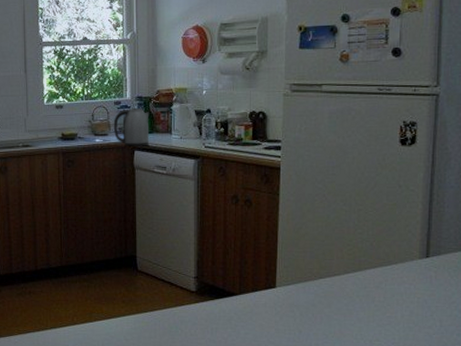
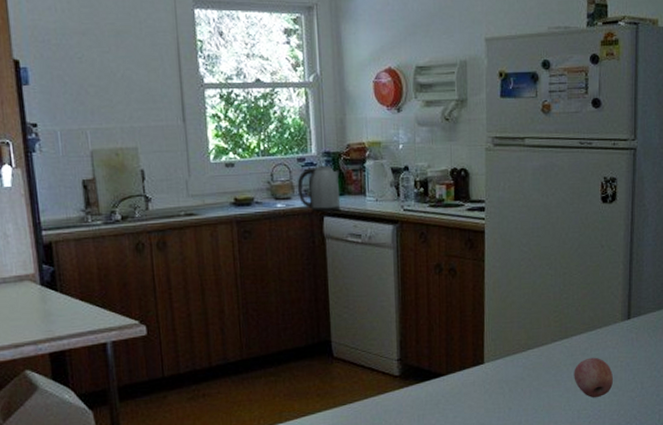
fruit: none [367,291,409,331] -> present [574,357,613,398]

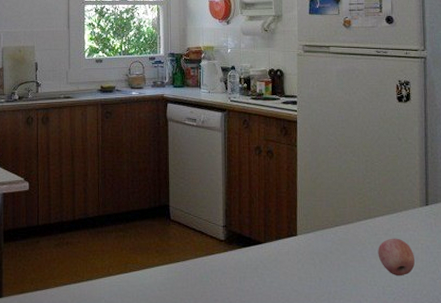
kettle: present [297,165,341,213] -> none [148,63,181,101]

